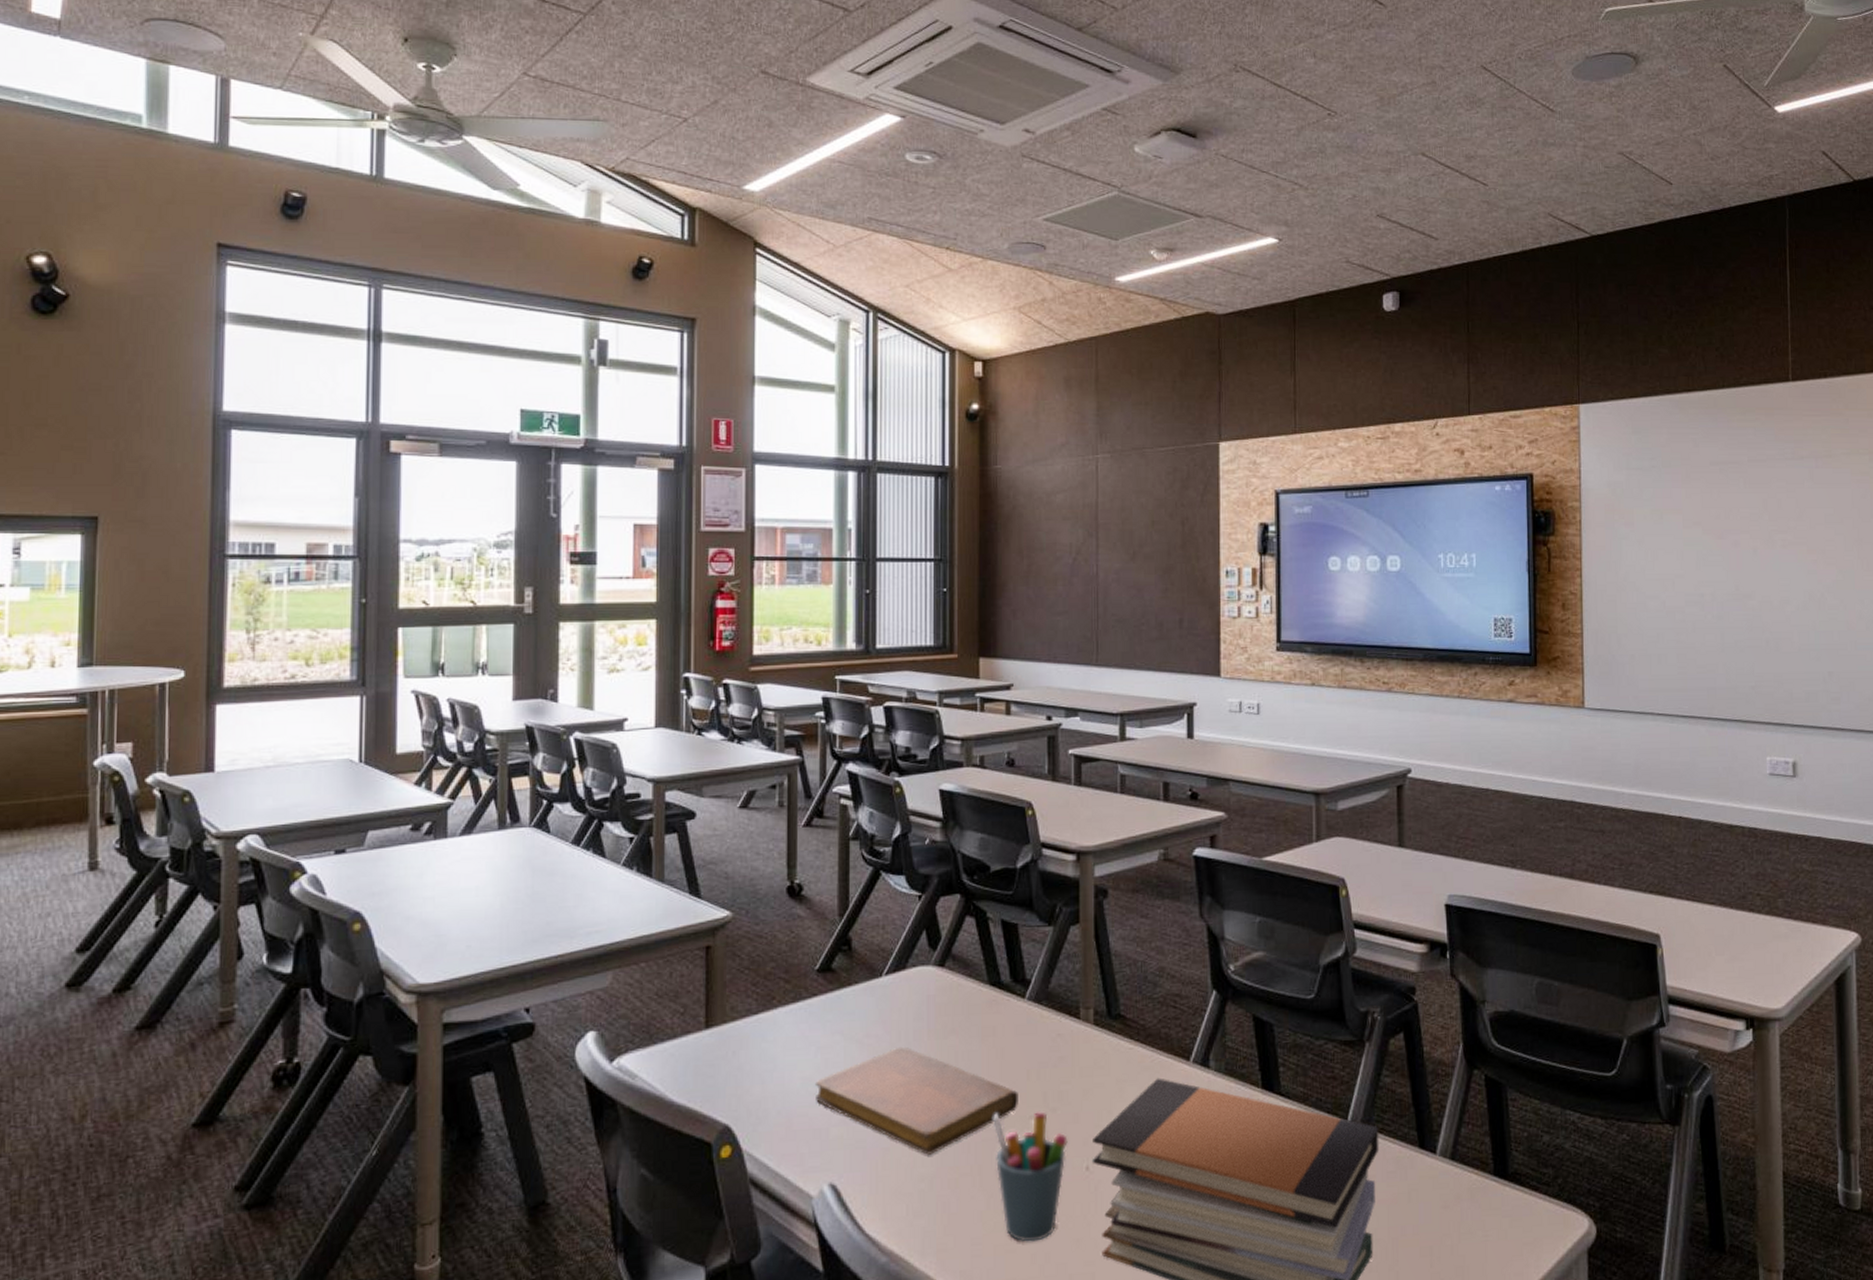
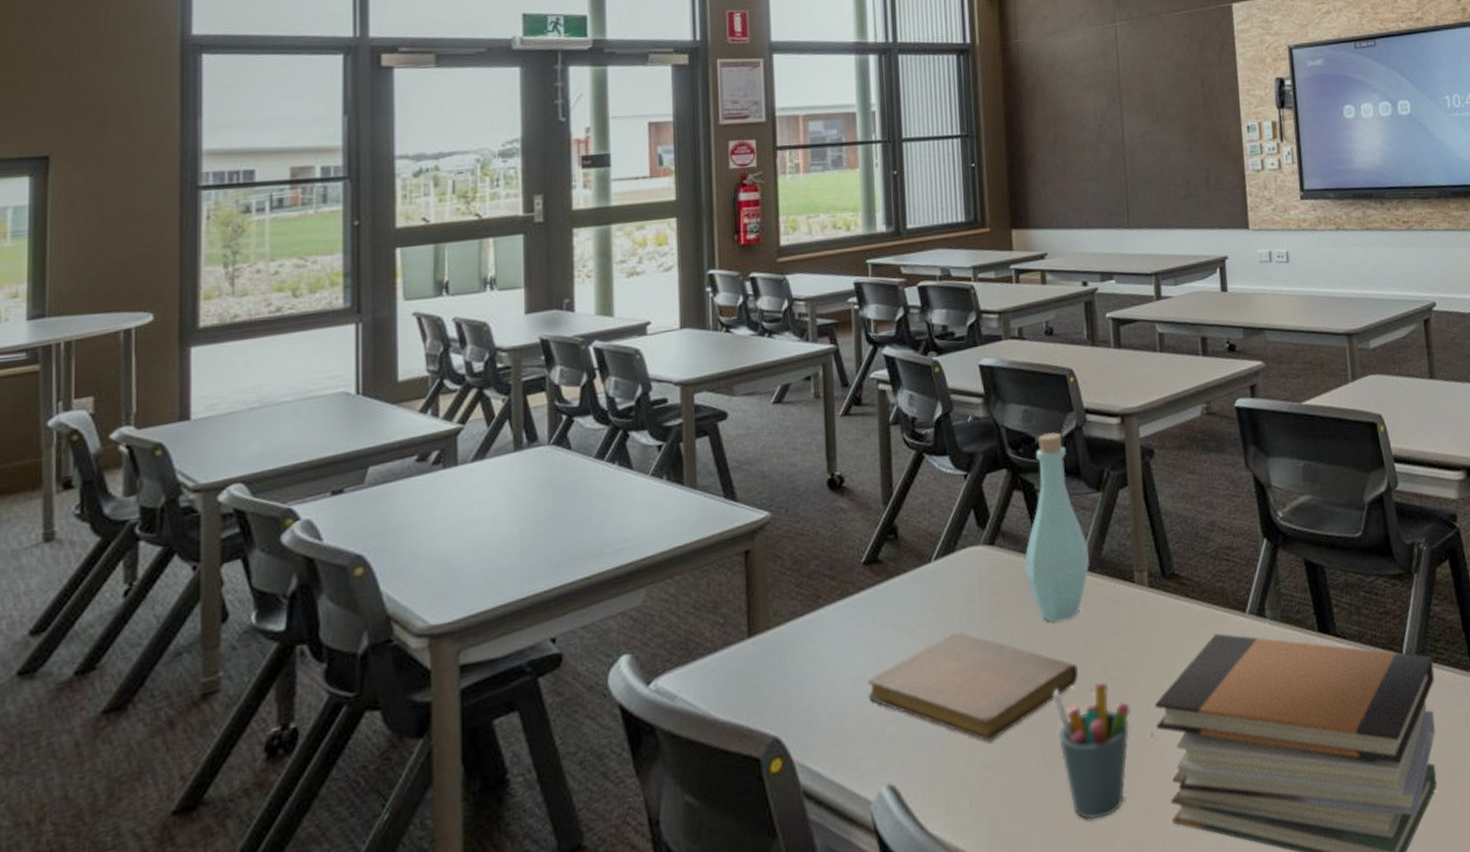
bottle: none [973,862,1036,1048] -> present [1024,432,1089,622]

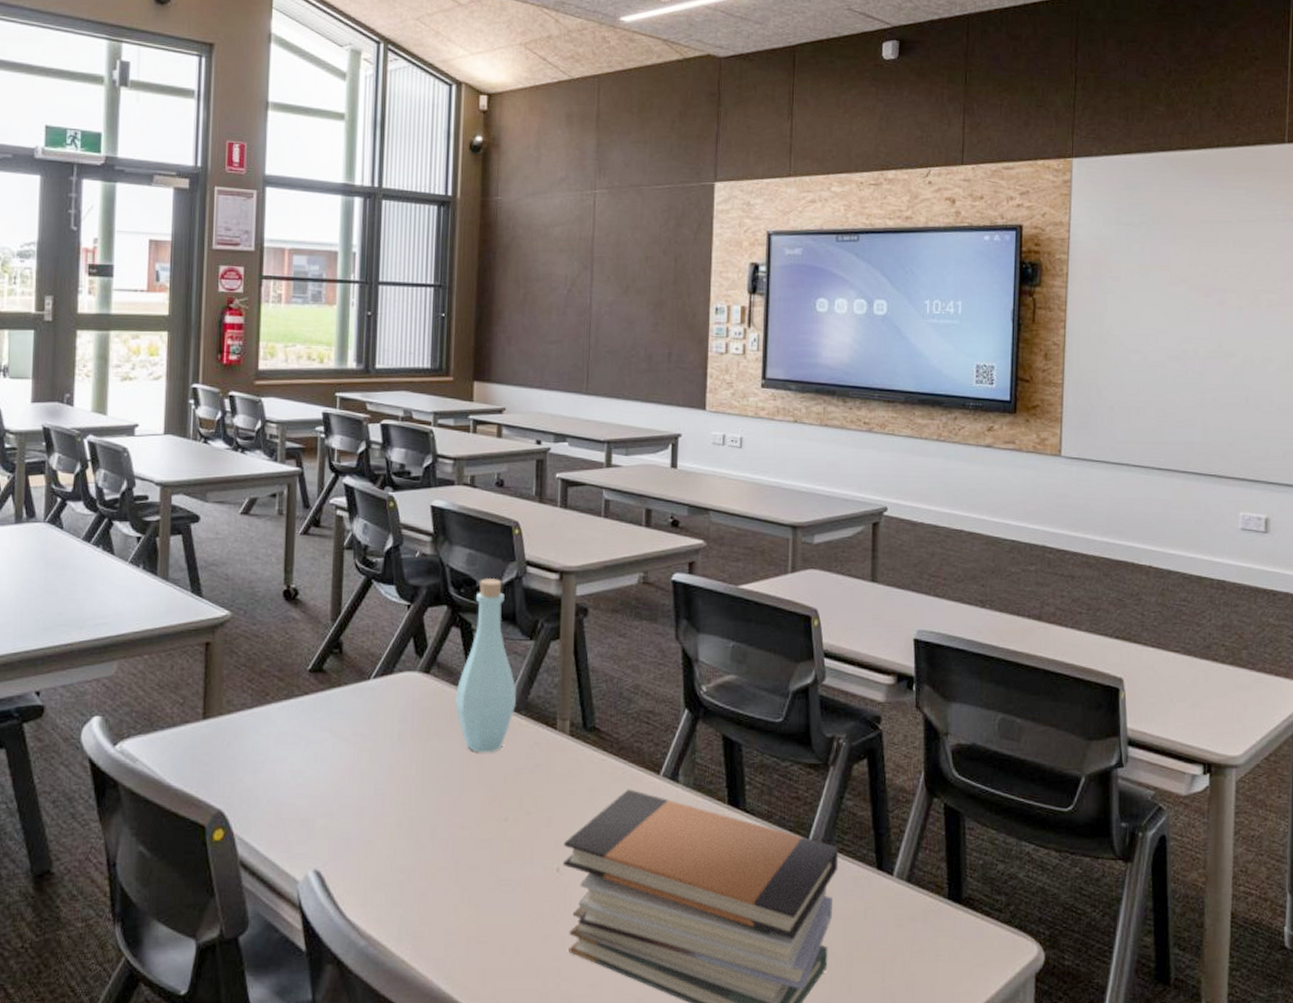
notebook: present [867,632,1078,742] -> none [303,746,495,849]
pen holder: present [1053,682,1131,820] -> none [470,813,540,935]

